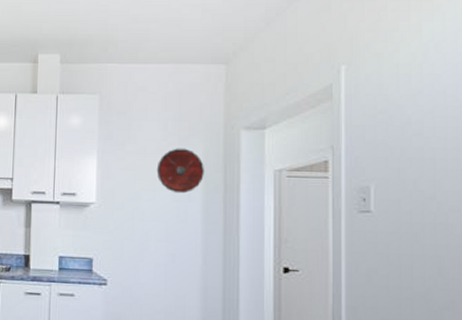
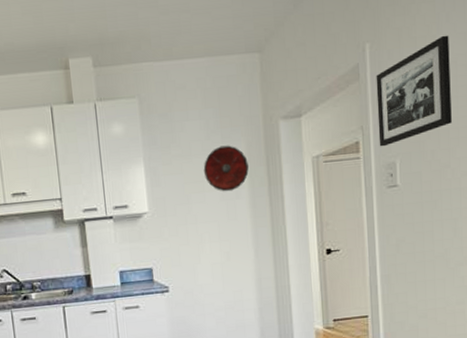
picture frame: none [351,64,439,169] -> present [376,35,452,147]

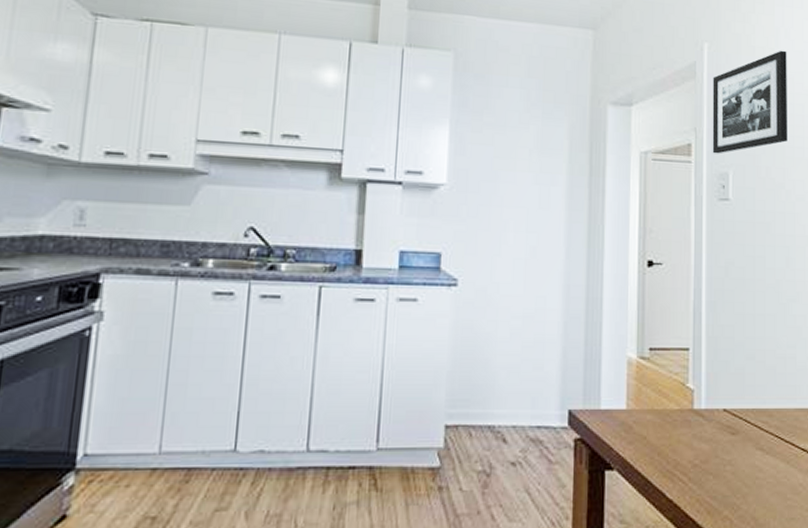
round shield: present [203,145,249,192] -> none [517,122,569,176]

